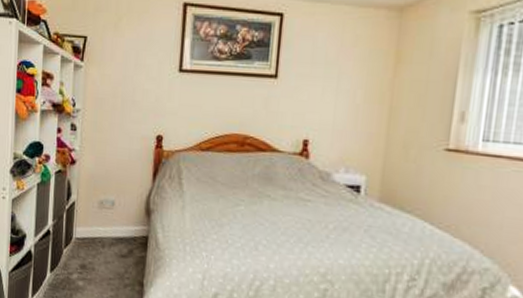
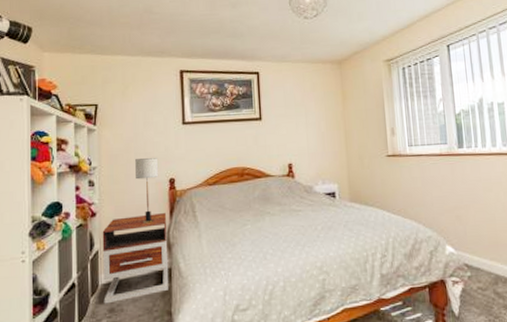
nightstand: none [76,170,150,260] -> present [102,213,169,304]
table lamp: none [120,107,147,183] -> present [135,158,159,224]

